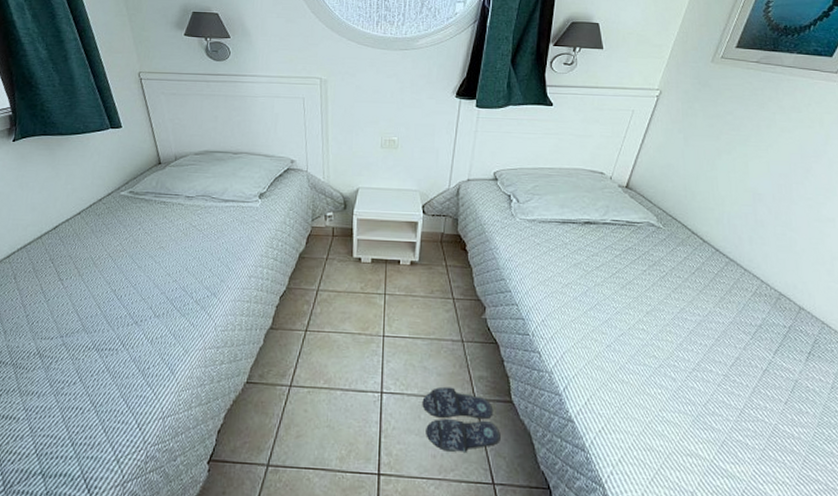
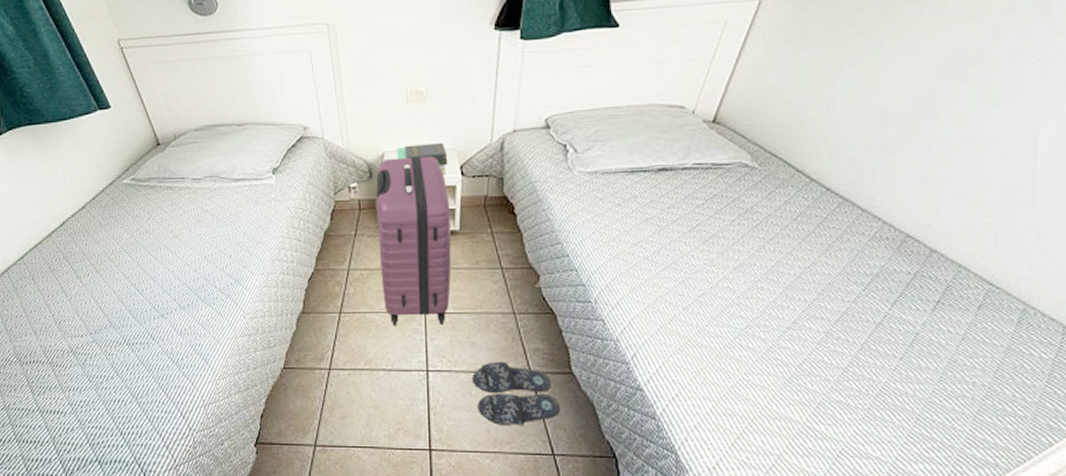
suitcase: none [346,193,412,349] -> present [375,156,452,326]
books: none [368,183,413,212] -> present [396,142,448,175]

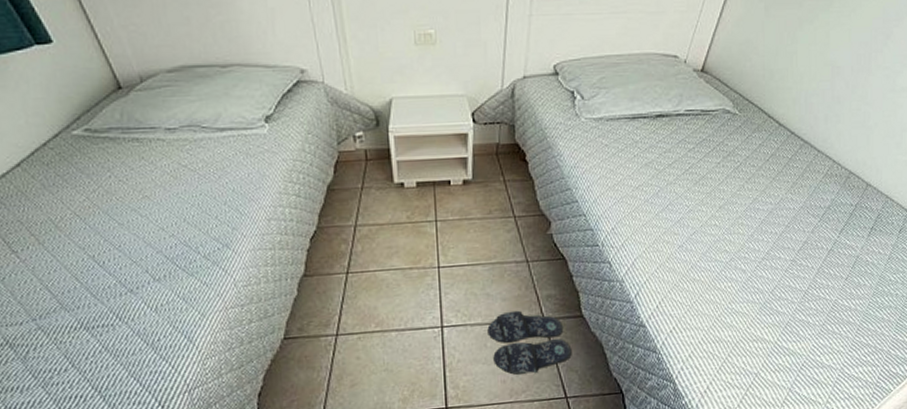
suitcase: present [375,156,452,326] -> none [383,102,465,283]
books: present [396,142,448,175] -> none [404,88,460,123]

